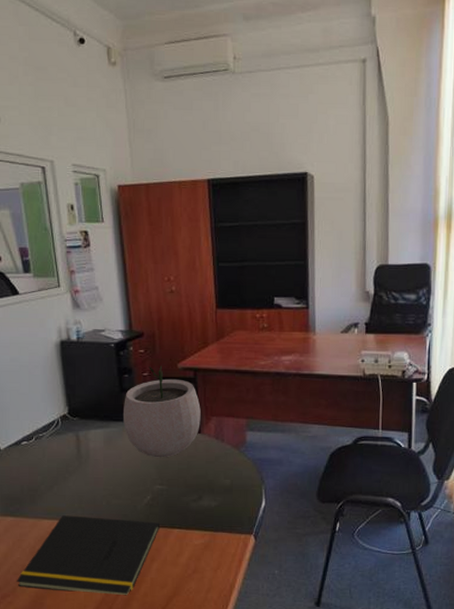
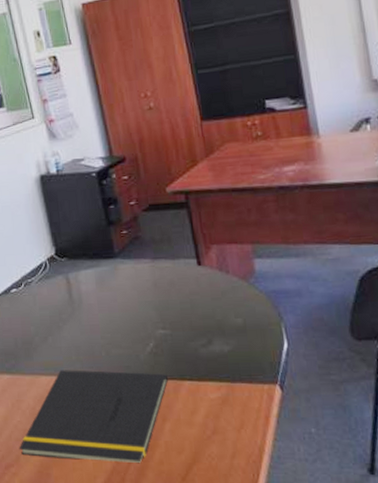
plant pot: present [123,366,201,458] -> none [112,192,200,298]

